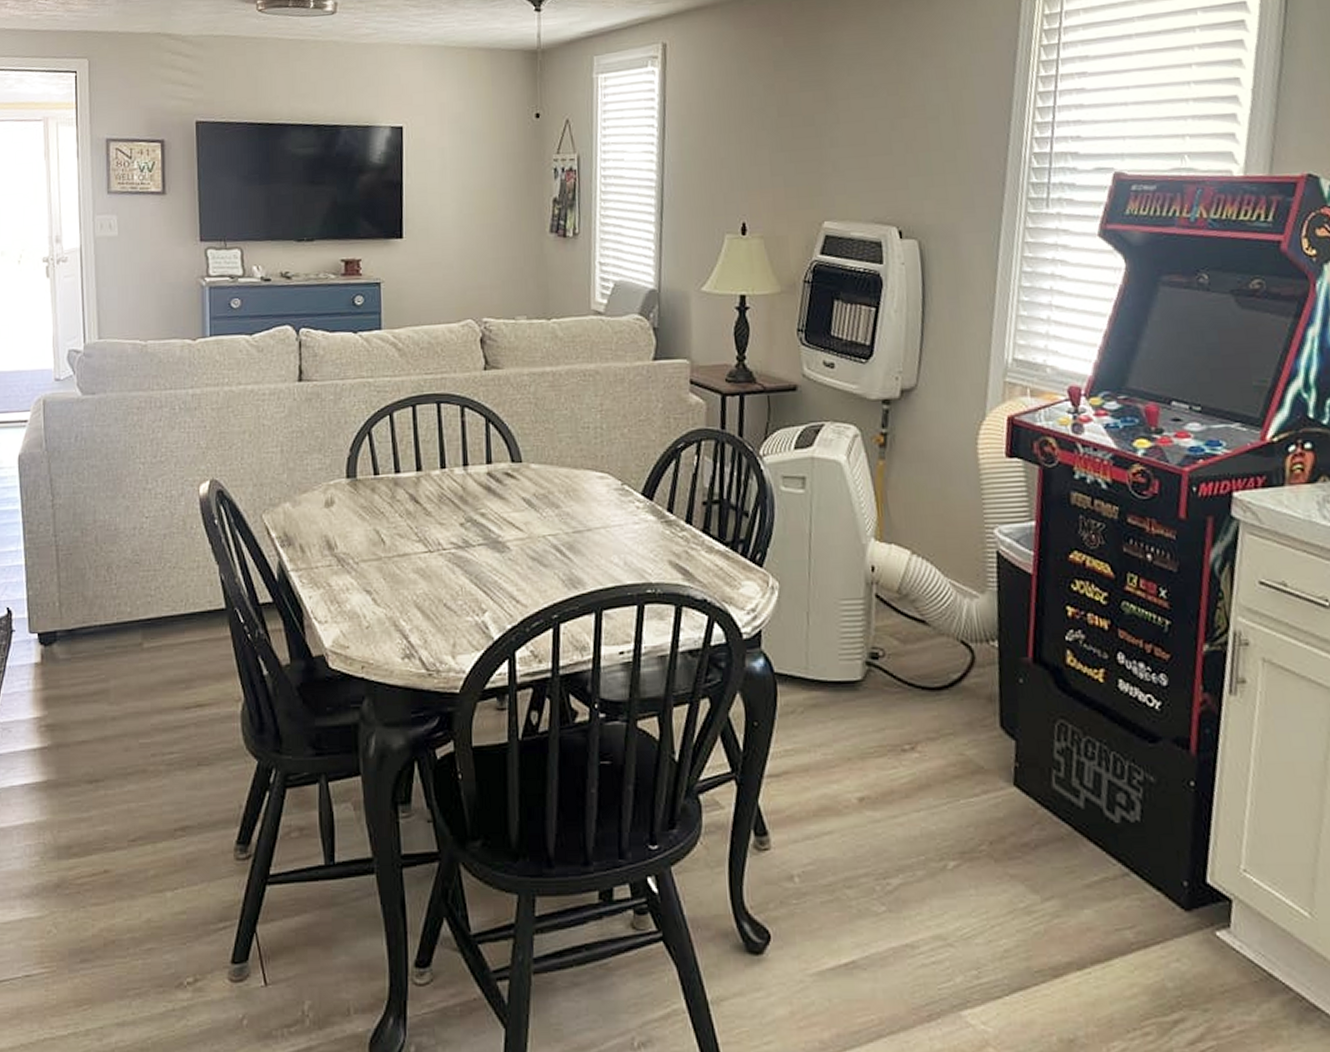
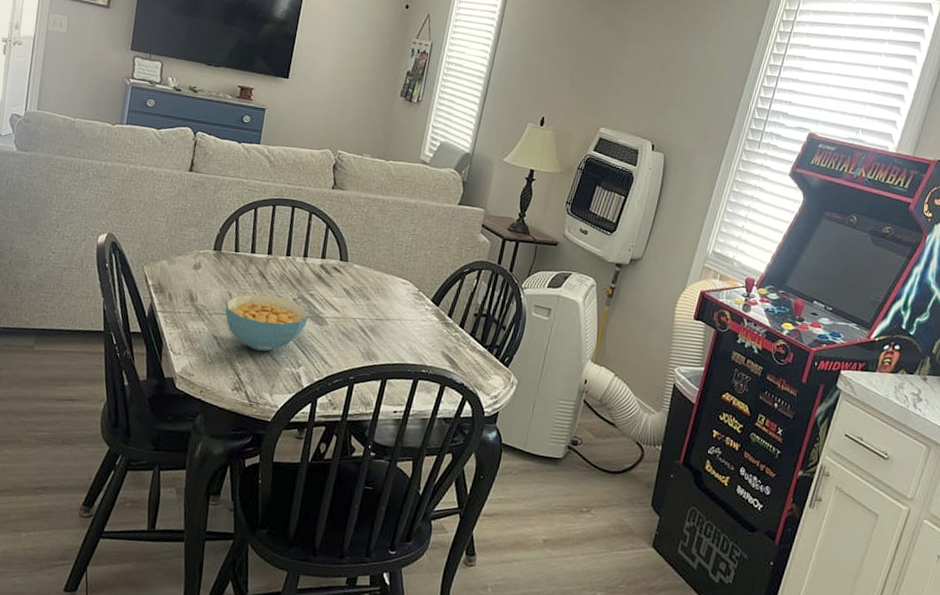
cereal bowl: none [374,524,484,600] -> present [225,293,309,351]

